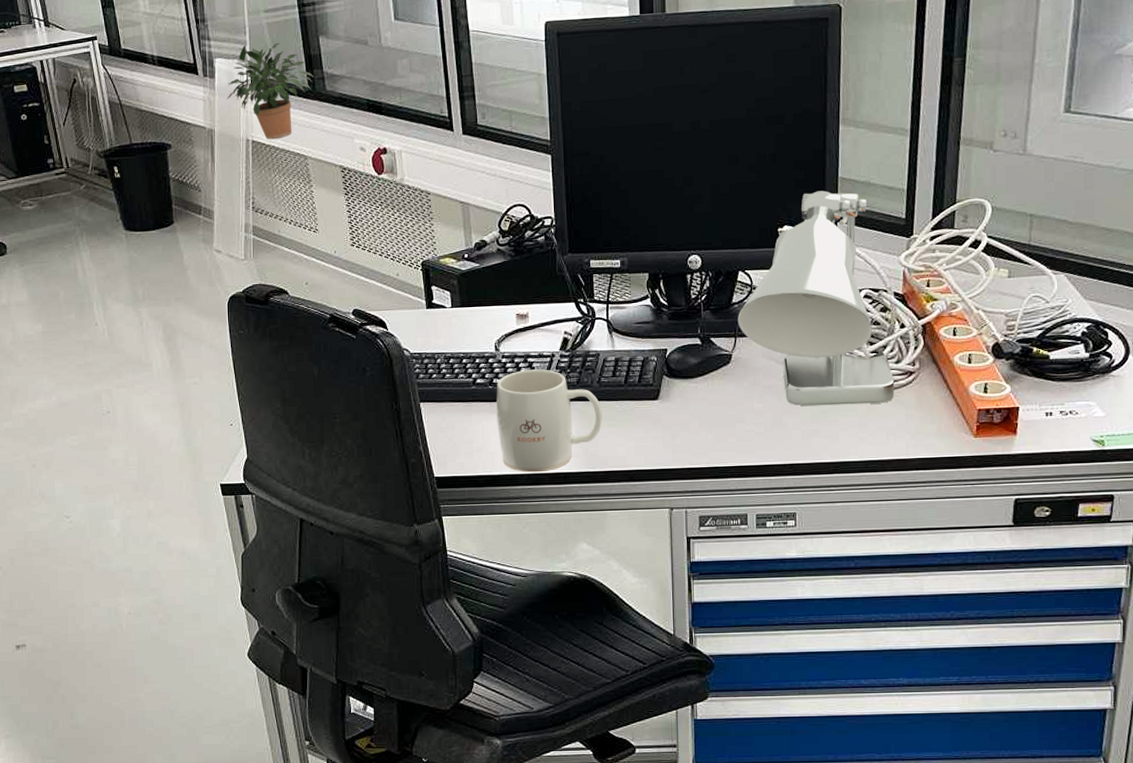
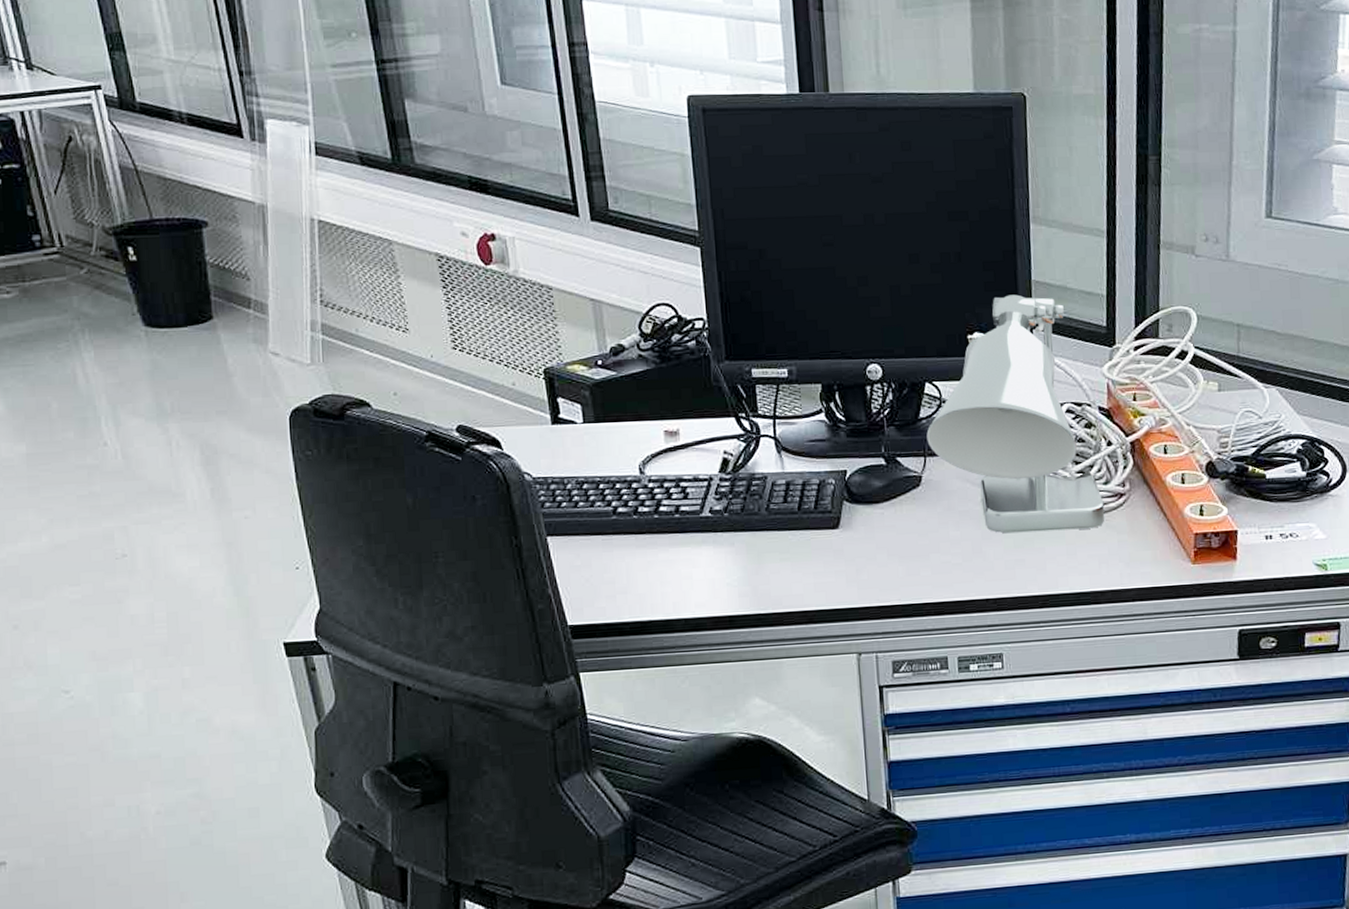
potted plant: present [227,42,313,140] -> none [283,104,398,220]
mug: present [496,369,603,473] -> none [642,495,774,617]

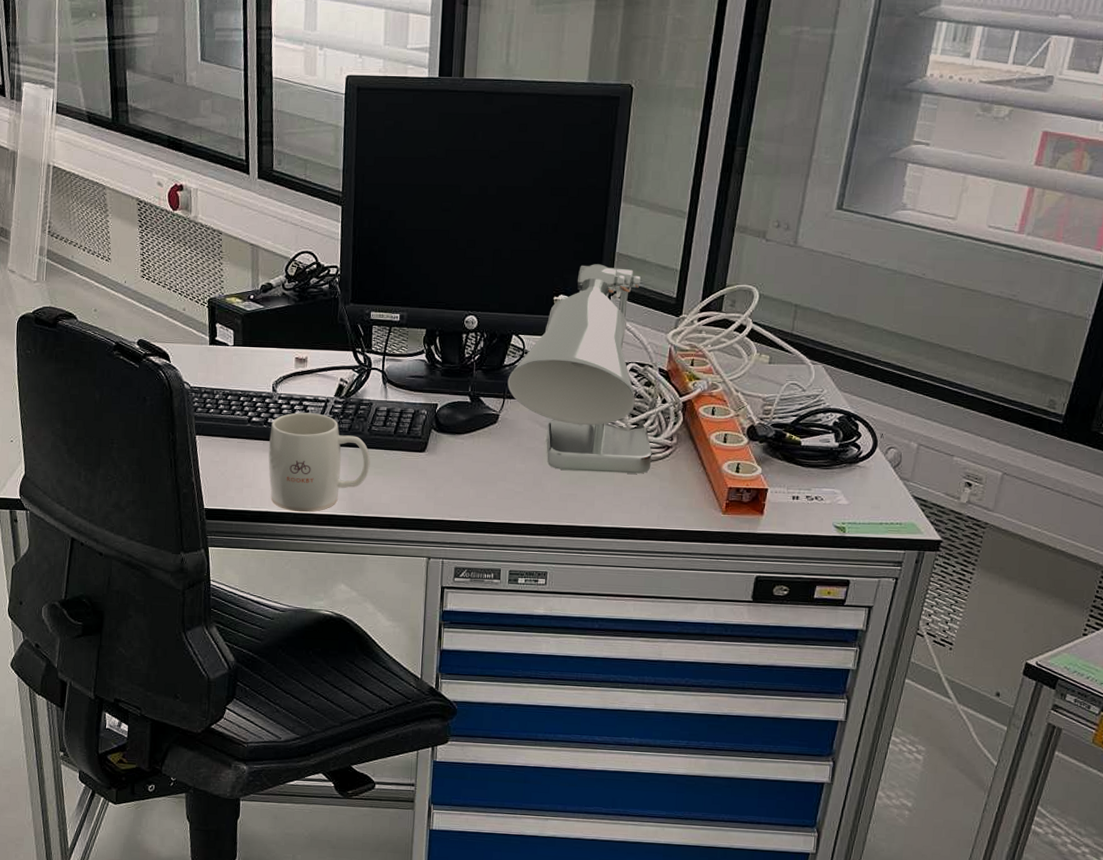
mug: none [642,495,774,617] -> present [268,412,371,513]

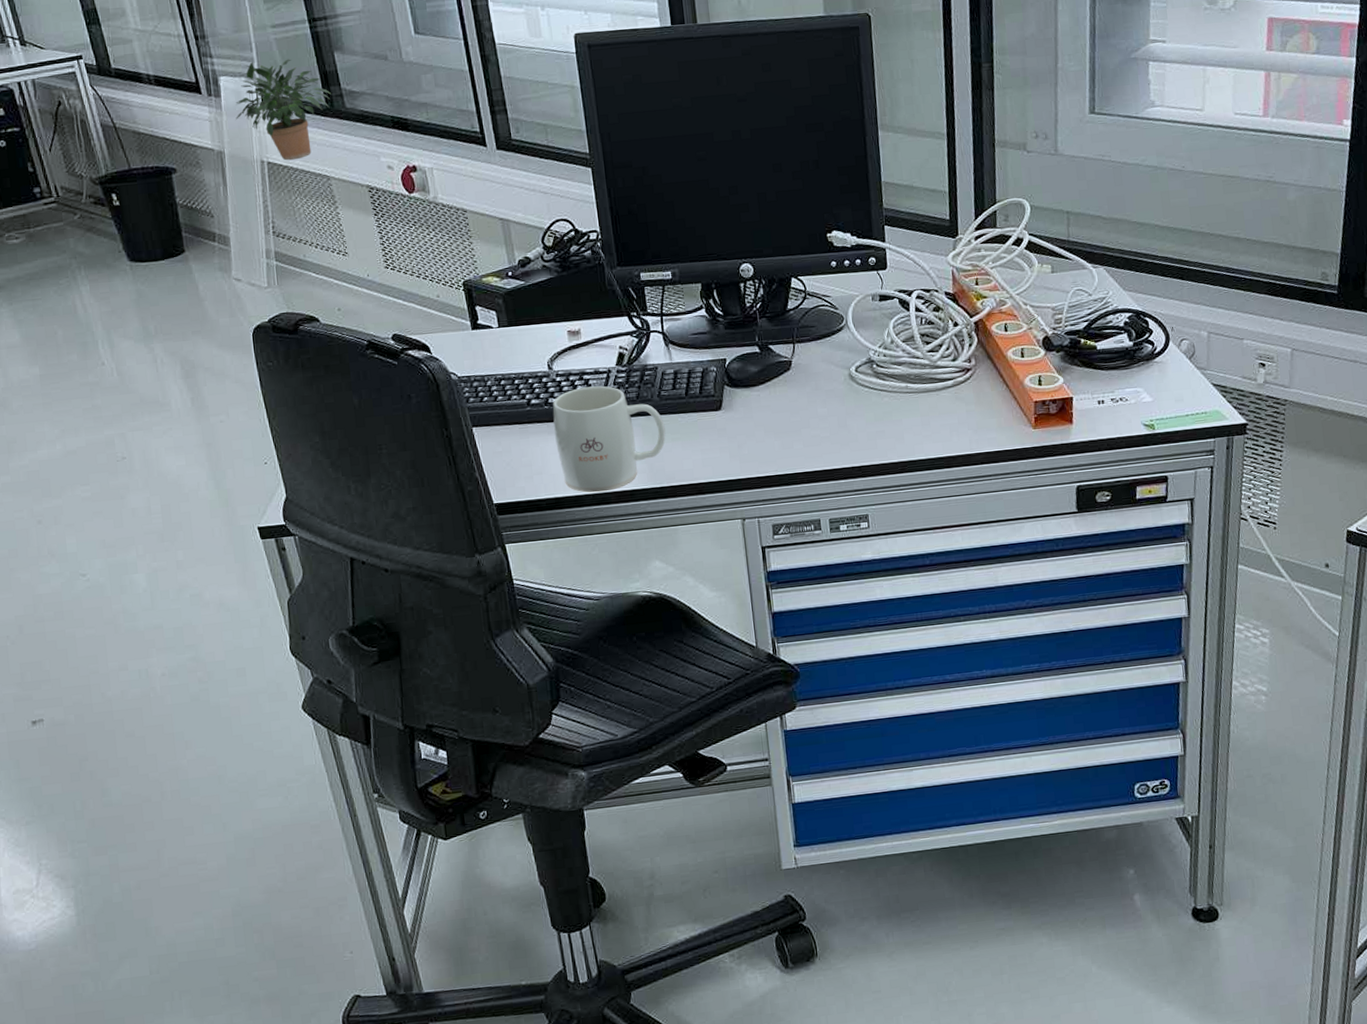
potted plant: none [32,72,118,167] -> present [235,59,331,161]
desk lamp: present [507,264,652,474] -> none [794,195,954,408]

